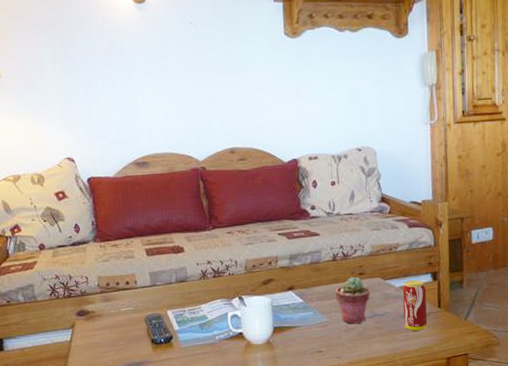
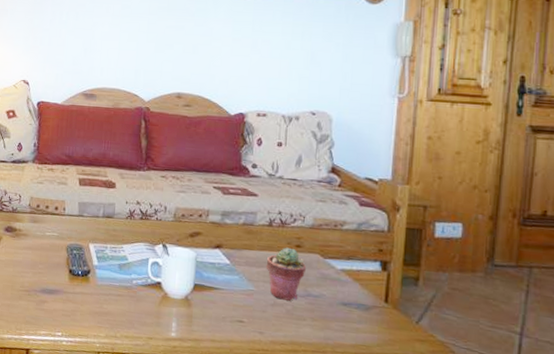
beverage can: present [402,280,427,331] -> none [341,264,373,325]

